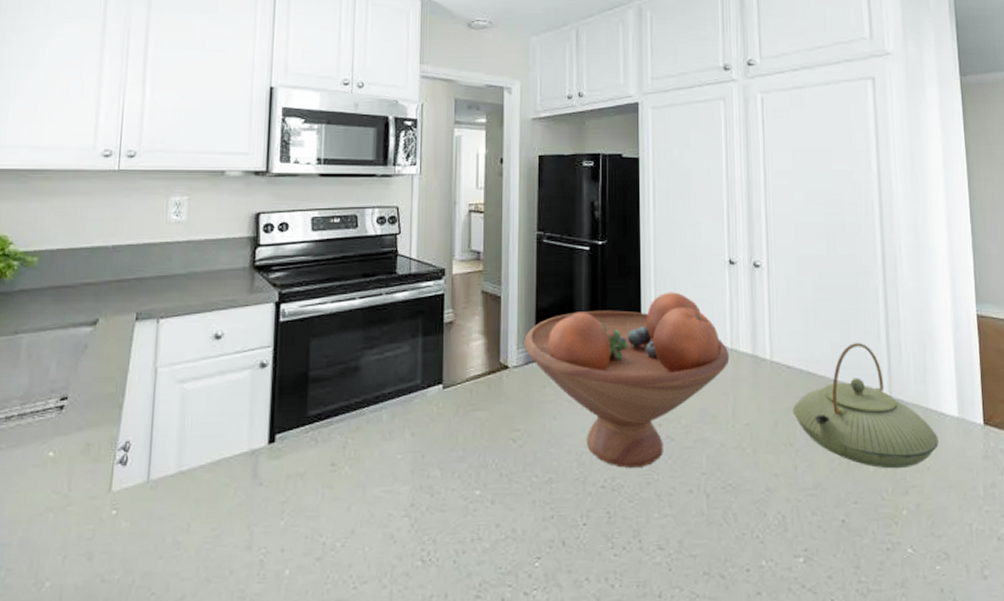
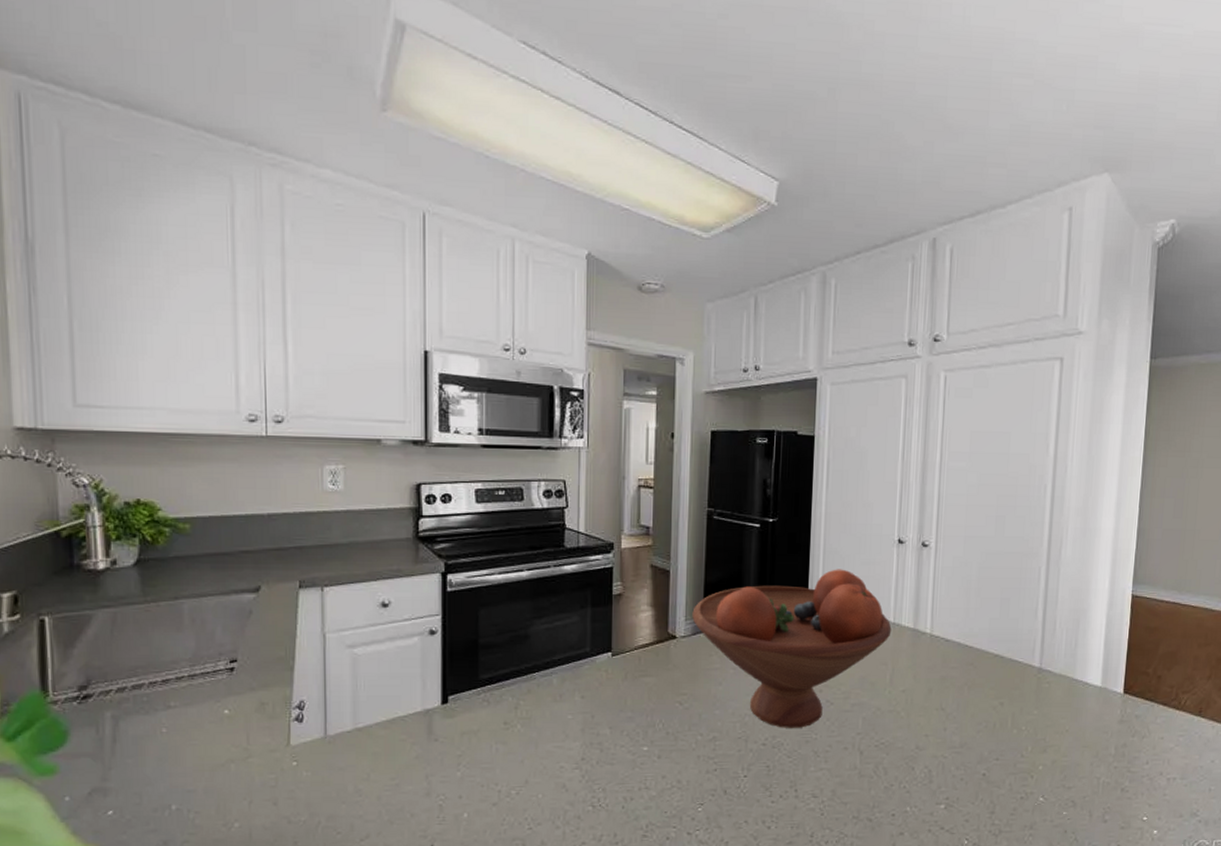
teapot: present [792,343,938,469] -> none [947,619,1080,731]

